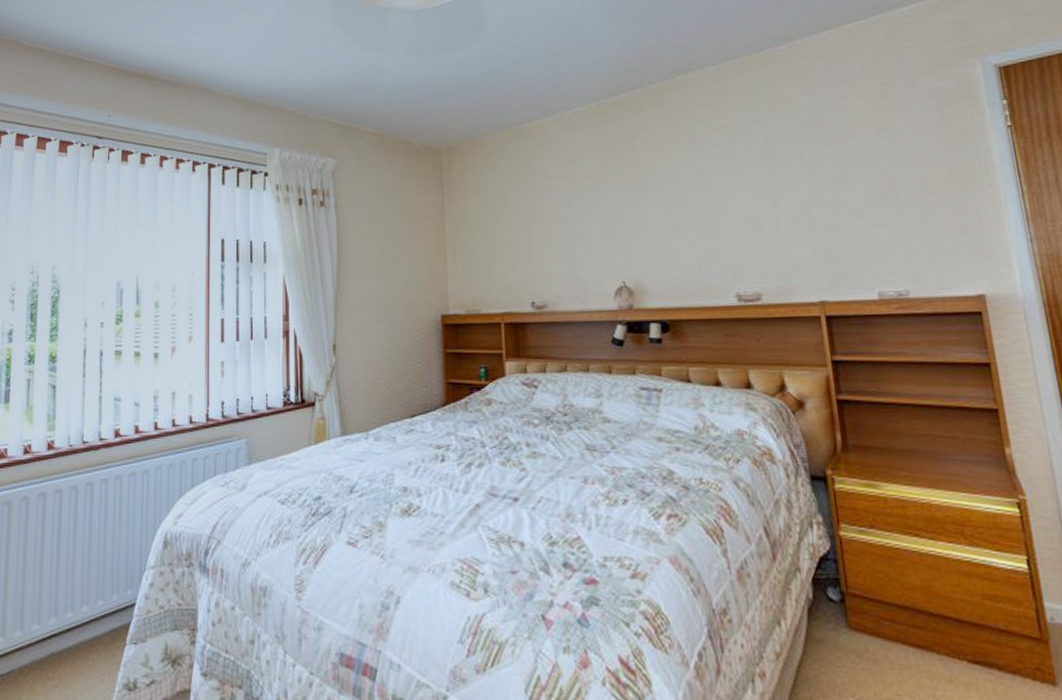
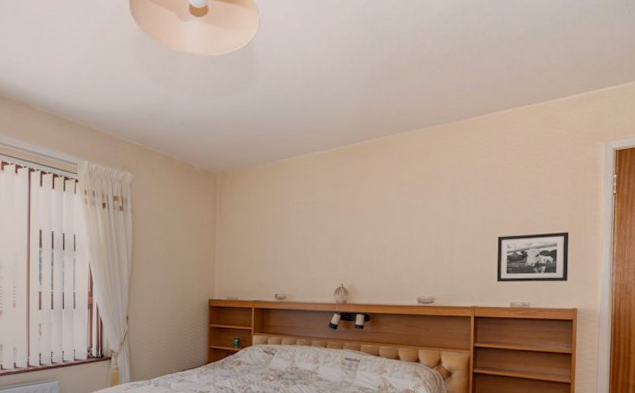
picture frame: none [842,185,962,264] -> present [496,232,569,282]

